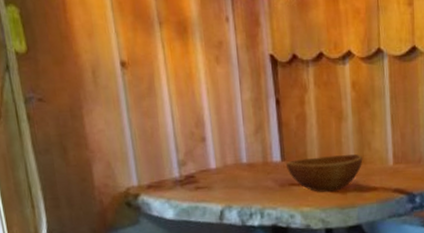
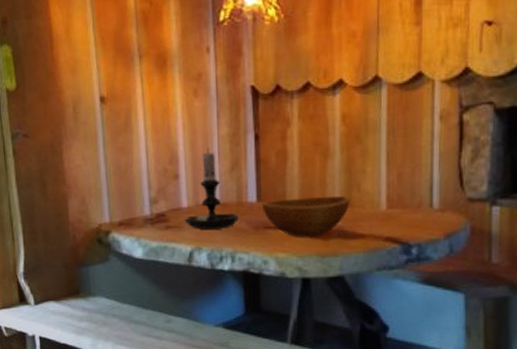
candle holder: none [213,111,266,189] -> present [184,147,240,230]

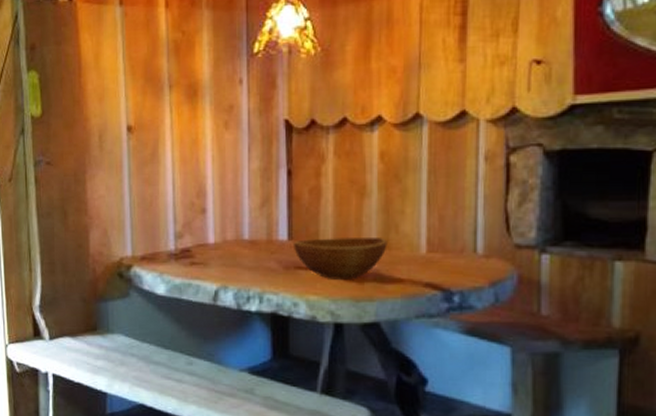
candle holder: present [184,147,240,230] -> none [210,182,269,267]

